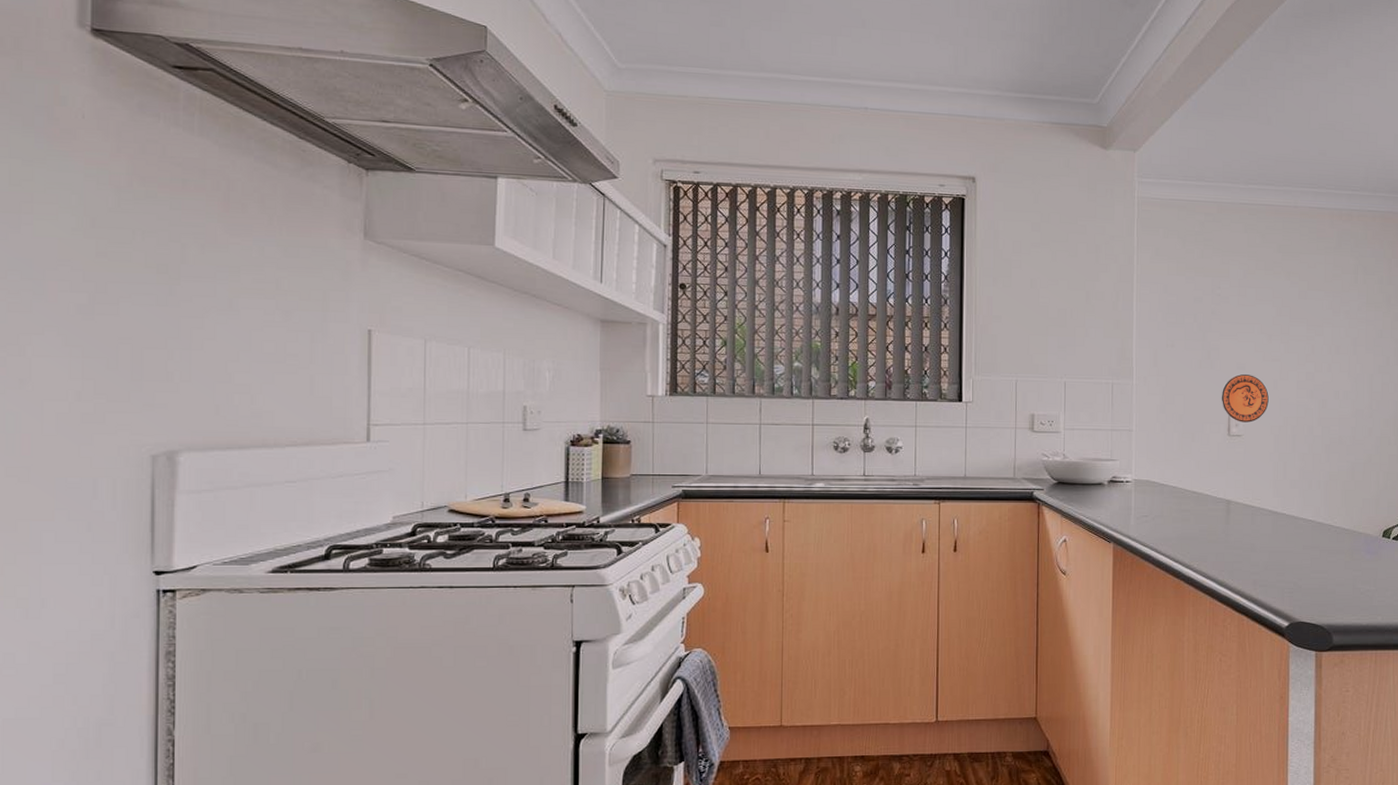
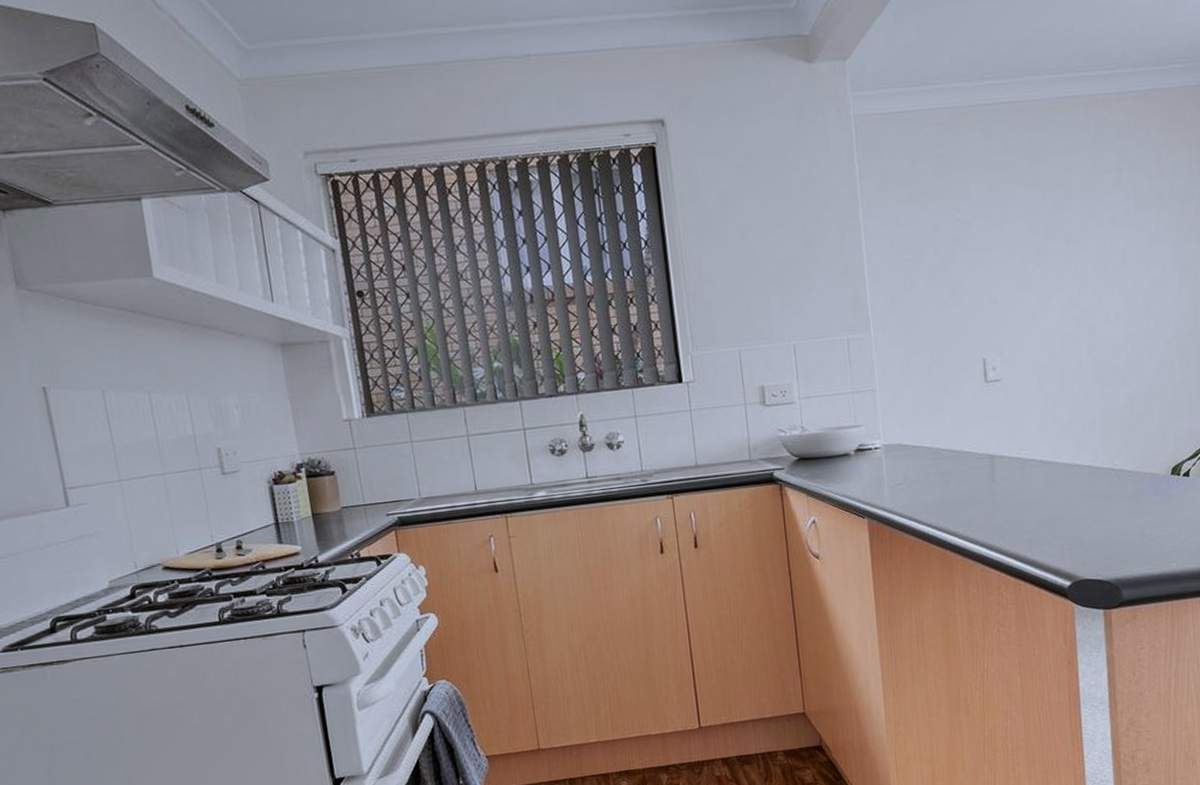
decorative plate: present [1221,374,1269,423] -> none [973,308,1029,365]

